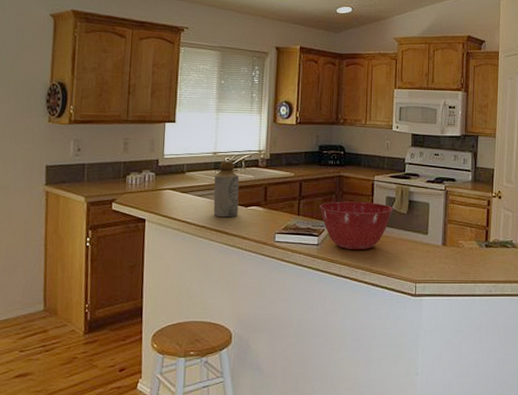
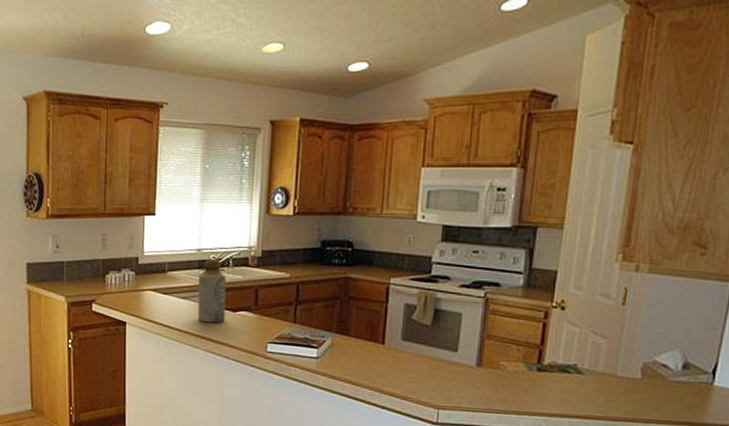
mixing bowl: present [320,201,393,251] -> none [321,308,414,367]

